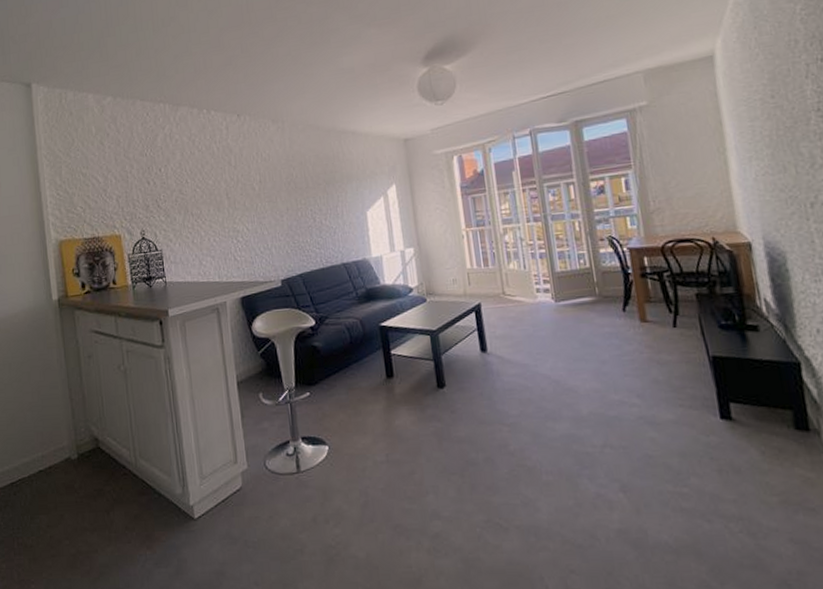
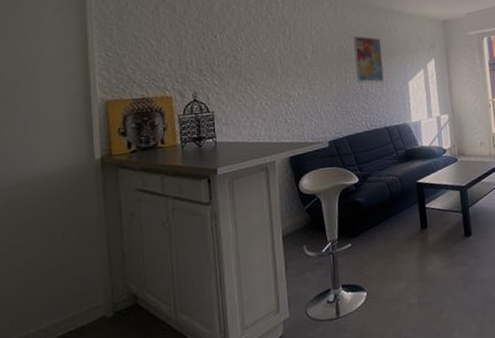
wall art: none [303,161,339,215] -> present [353,35,384,83]

